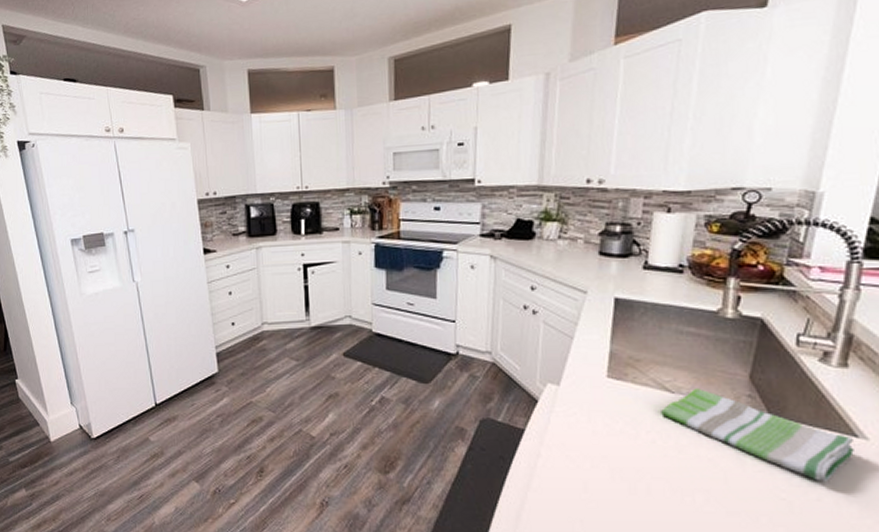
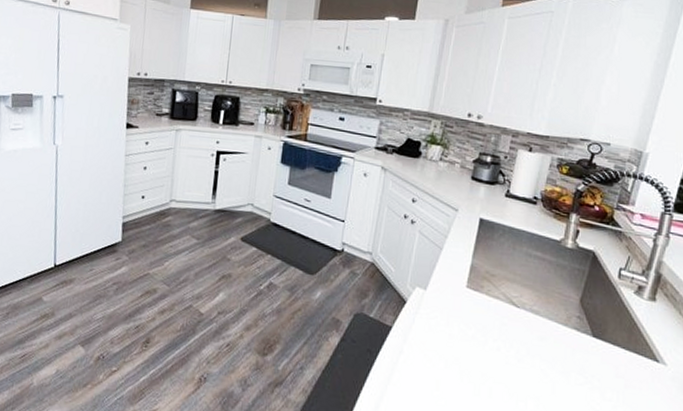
dish towel: present [661,388,854,481] -> none [507,306,655,399]

